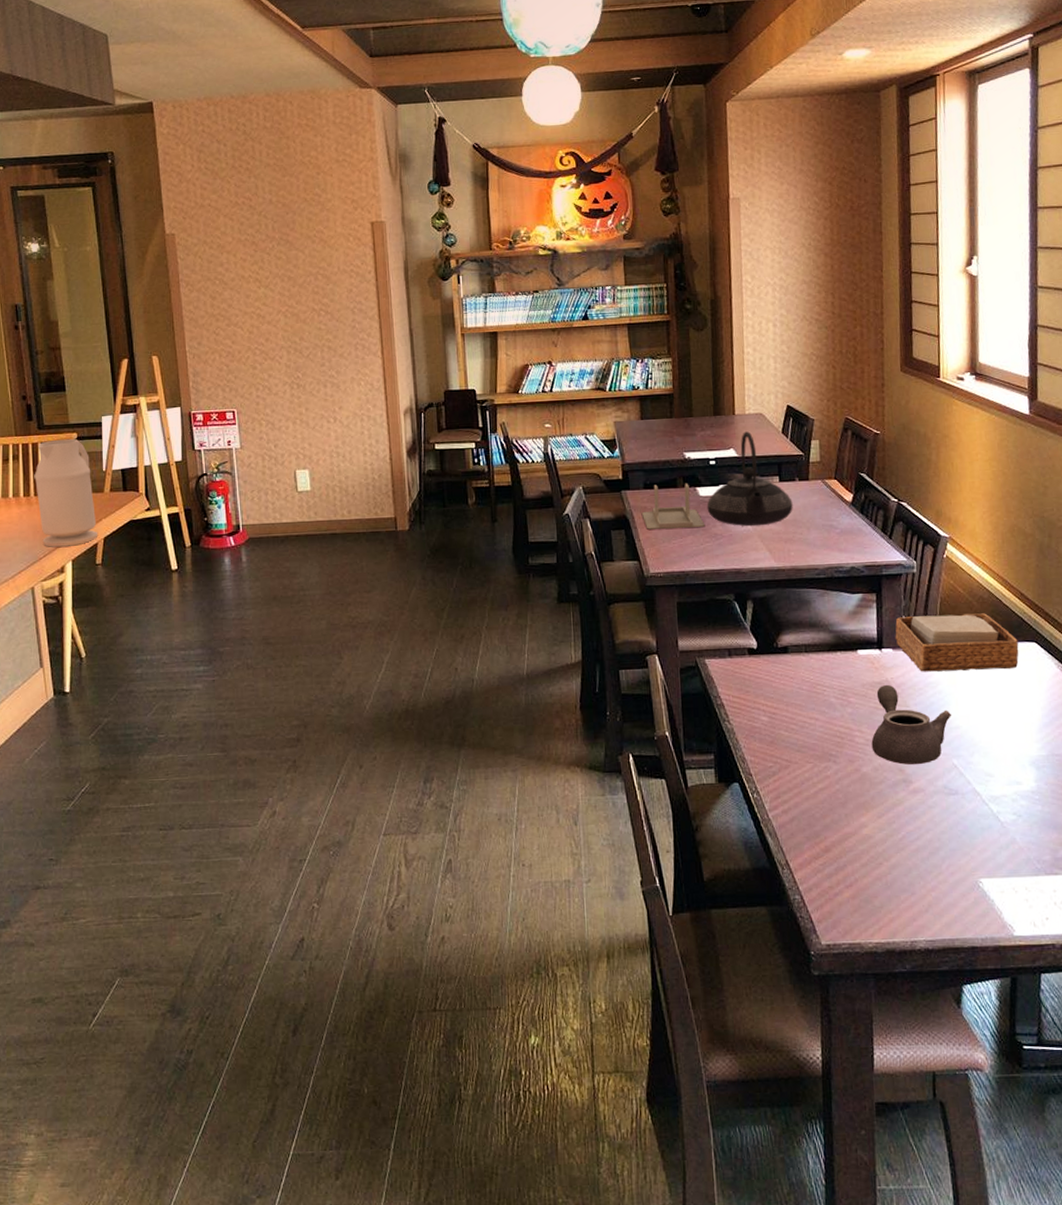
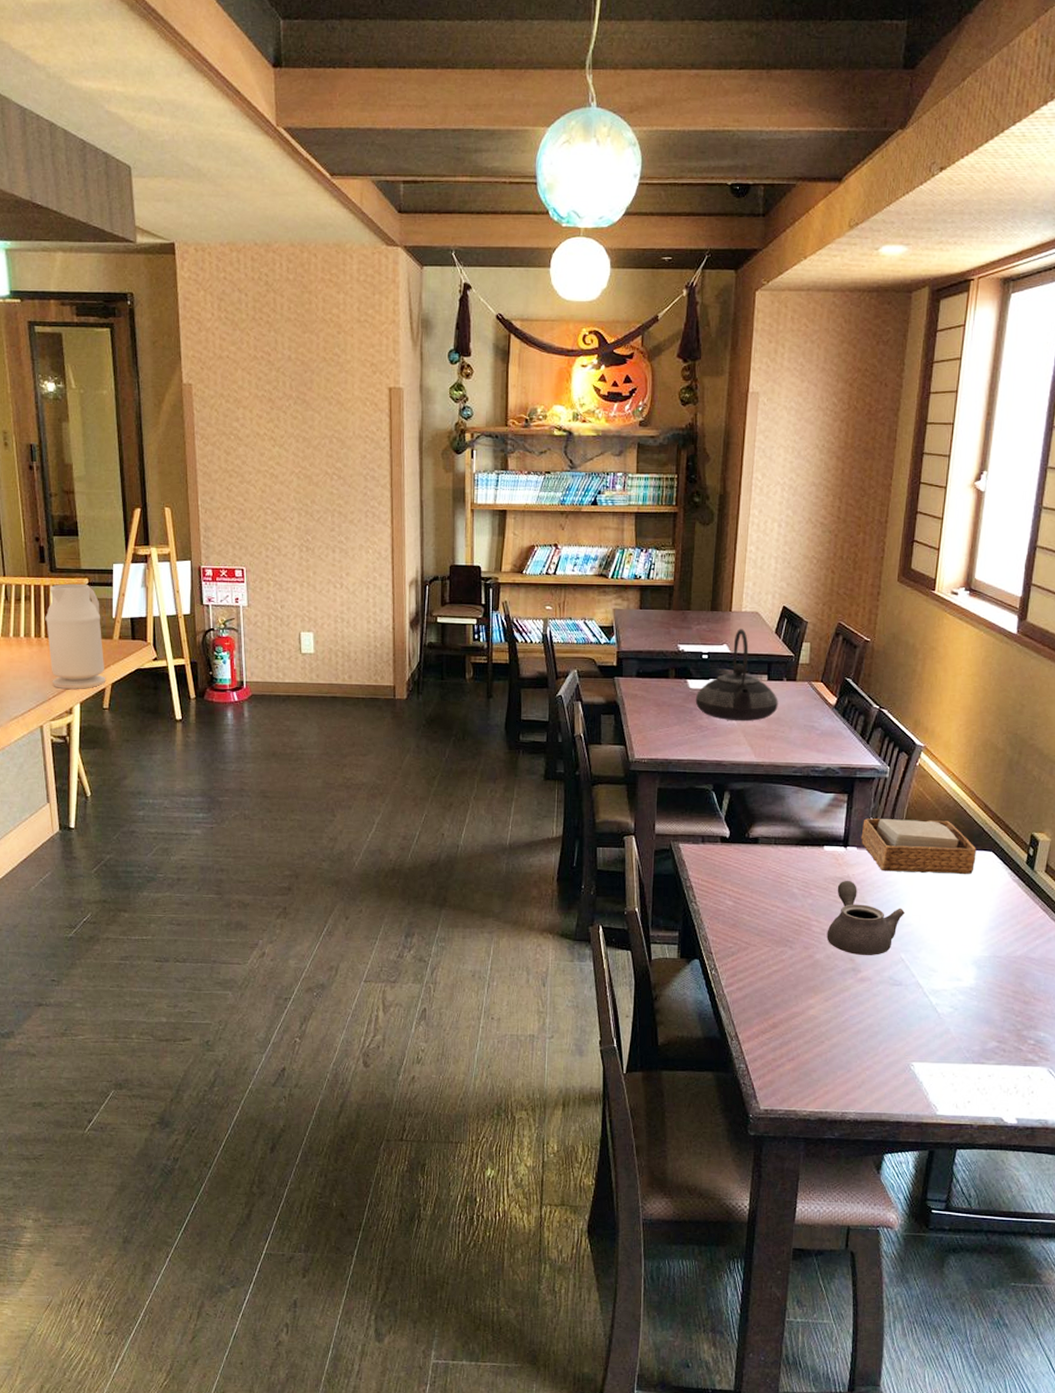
napkin holder: present [641,483,705,530] -> none [631,674,692,719]

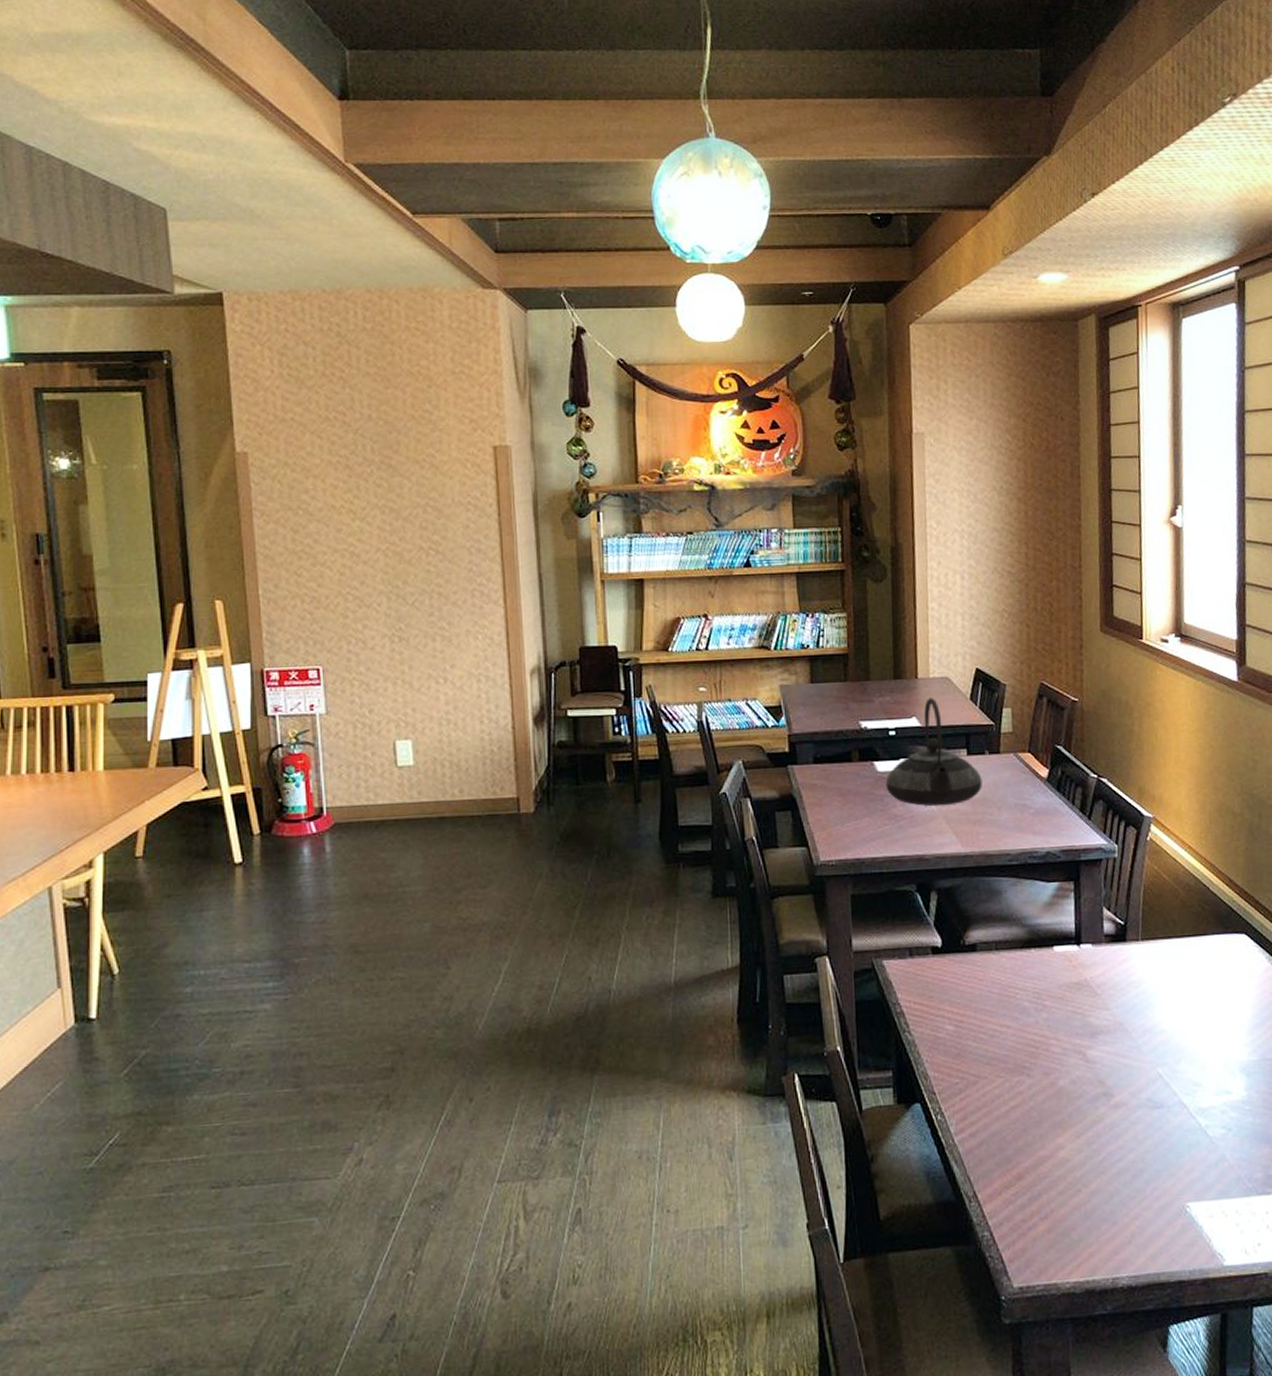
water jug: present [45,583,106,689] -> none [55,700,140,836]
teapot: present [826,880,905,956] -> none [1068,984,1156,1076]
napkin holder: present [861,818,977,875] -> none [1094,902,1228,970]

